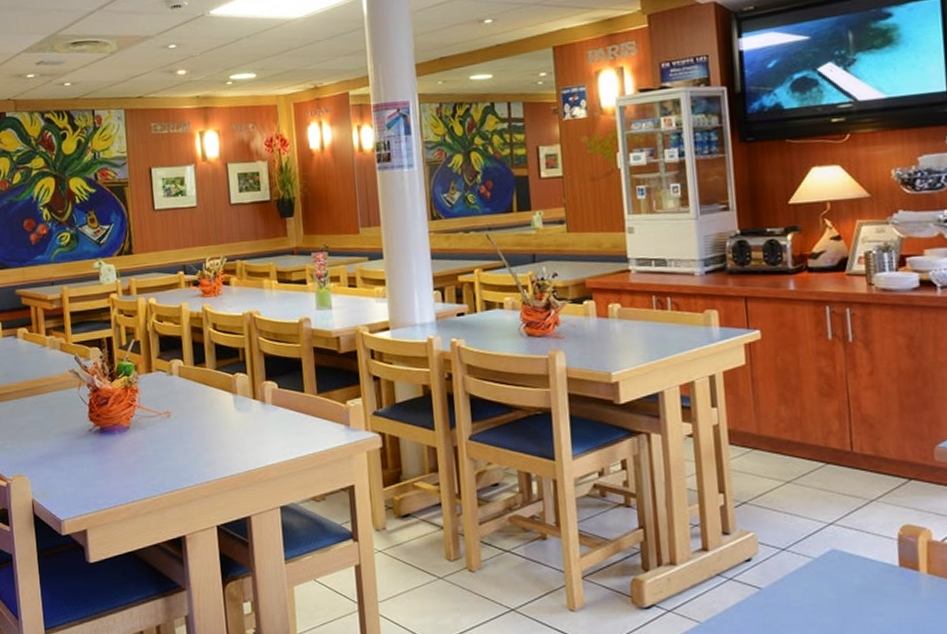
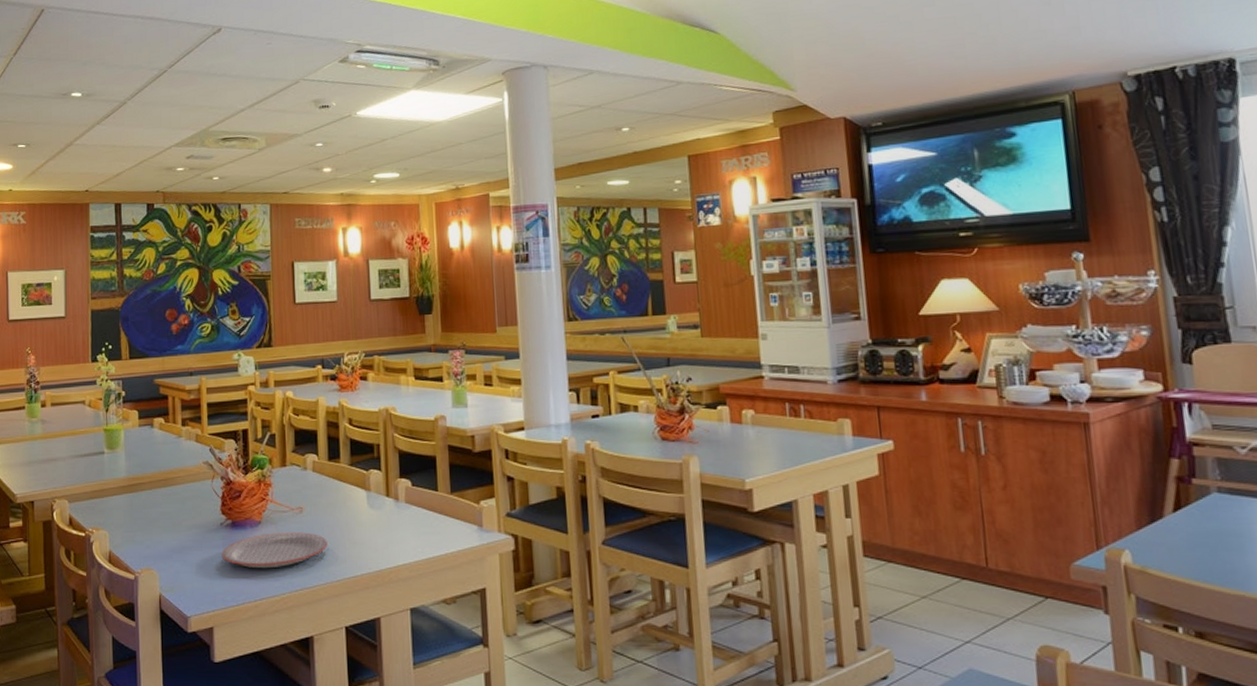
plate: none [91,436,196,473] -> present [221,532,328,569]

